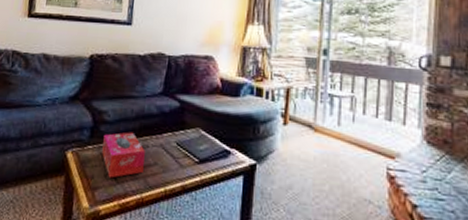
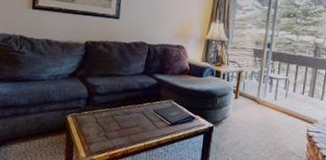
tissue box: present [102,132,145,178] -> none [95,102,130,136]

